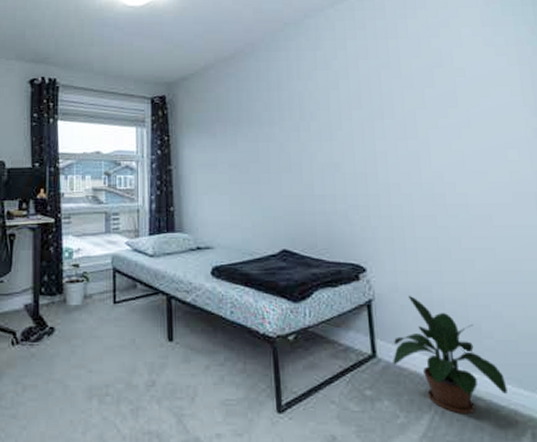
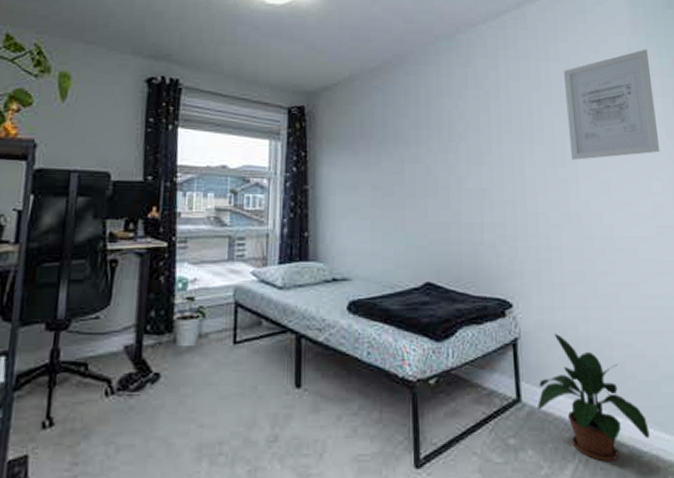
wall art: none [413,19,517,132] -> present [564,49,660,160]

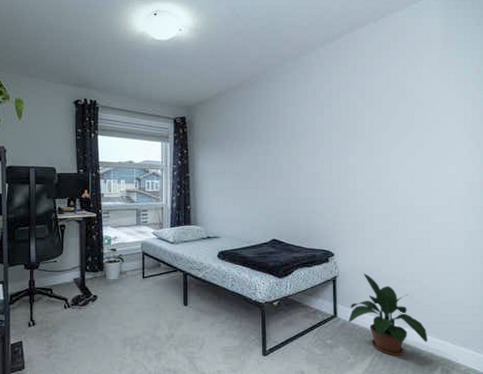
wall art: present [564,49,660,160] -> none [384,61,457,151]

